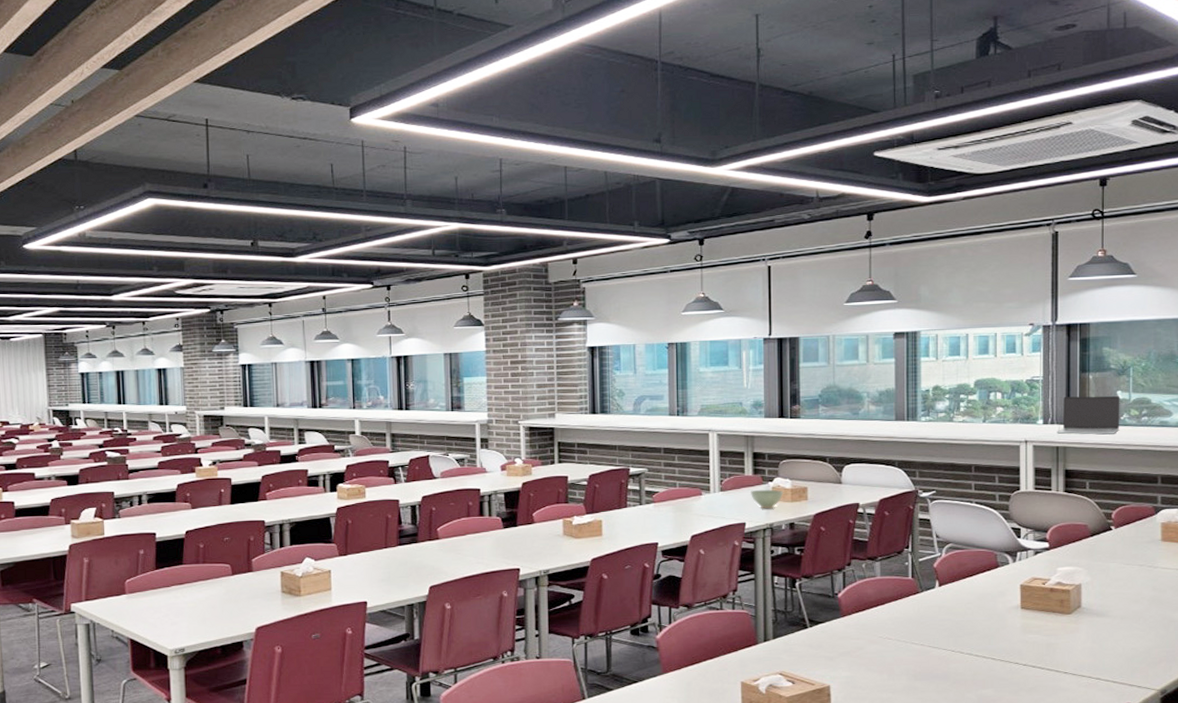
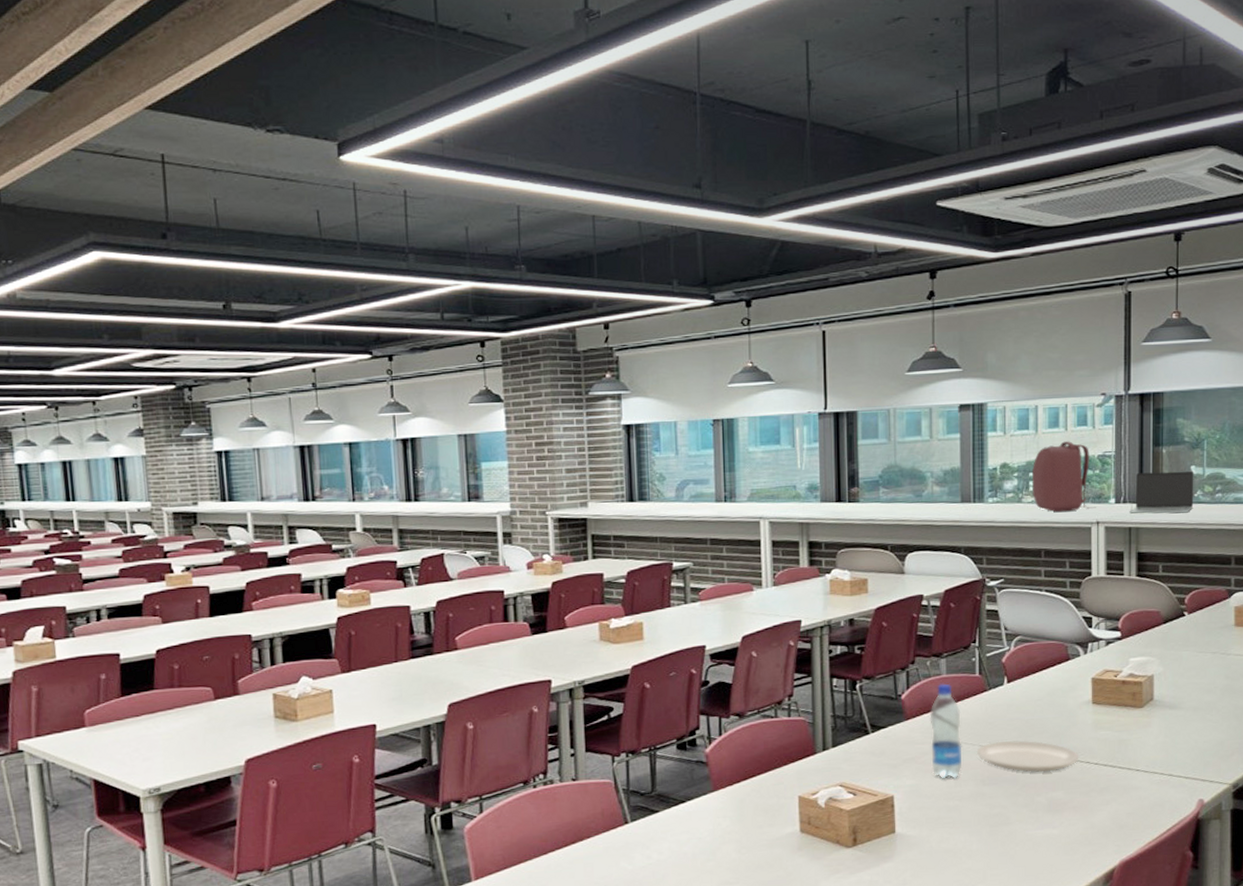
bowl: present [751,489,784,509] -> none [806,582,842,604]
bottle: none [864,585,896,673] -> present [930,683,963,779]
plate: none [909,640,1008,670] -> present [976,740,1079,772]
backpack: none [963,366,1024,431] -> present [1033,441,1096,512]

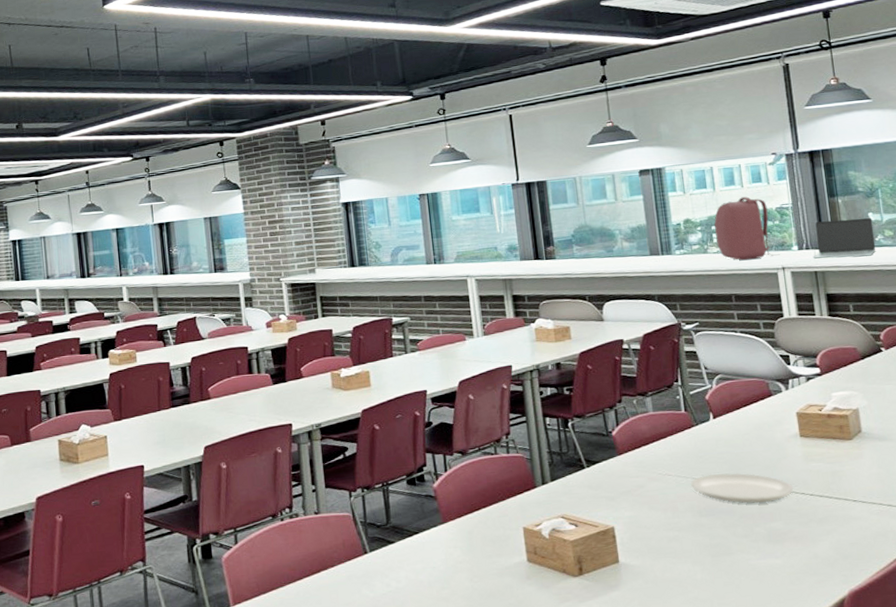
bottle: present [930,683,963,779] -> none [641,420,678,511]

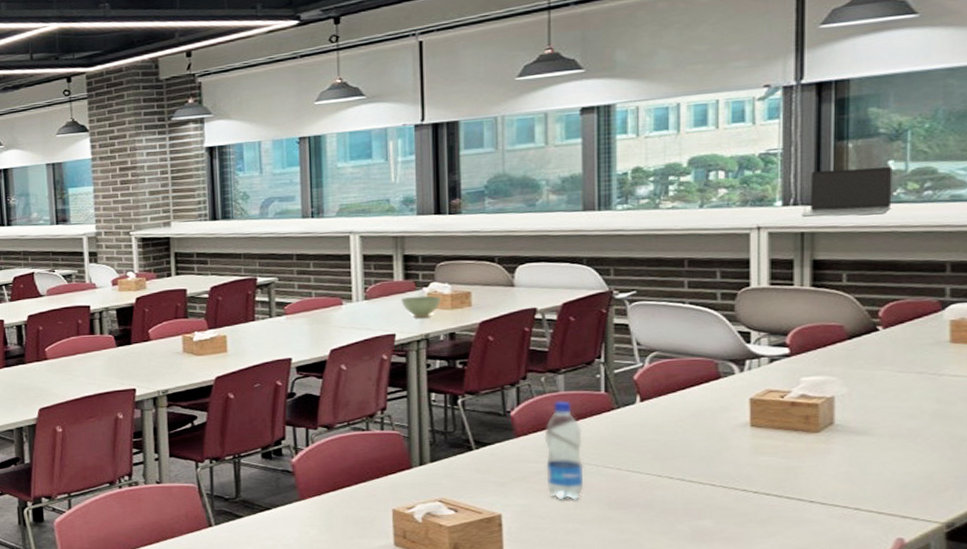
bowl: none [514,330,547,351] -> present [401,295,442,318]
bottle: none [641,420,678,511] -> present [544,401,584,500]
plate: present [690,473,794,503] -> none [601,463,733,498]
backpack: present [714,196,780,260] -> none [673,140,757,217]

